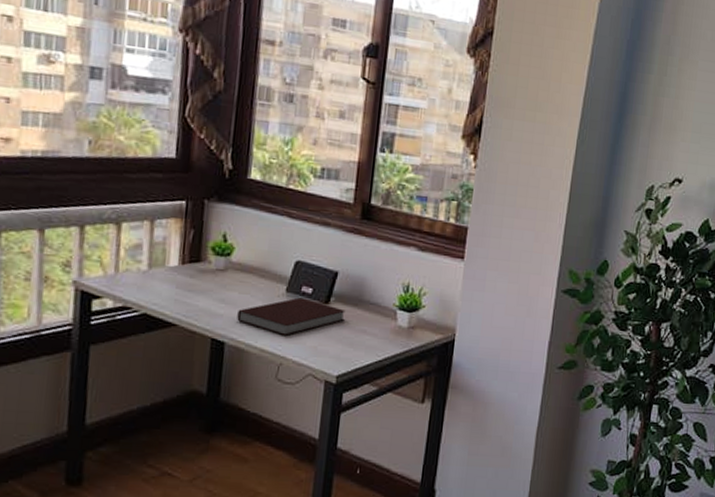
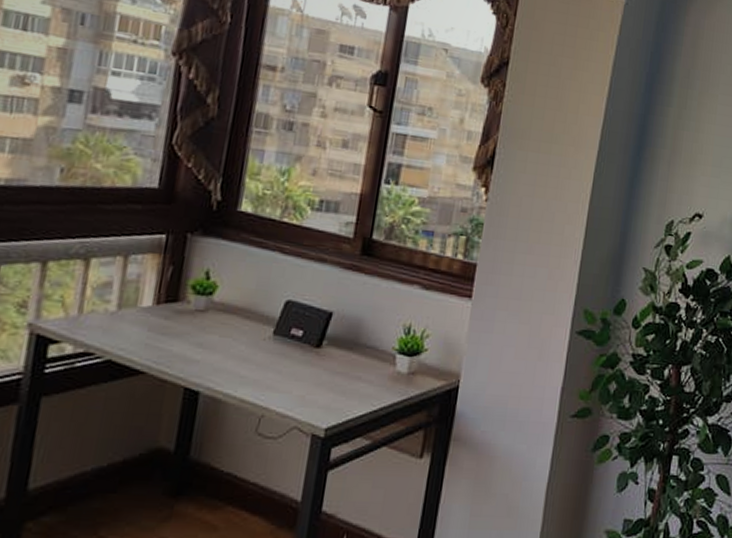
notebook: present [237,297,346,335] -> none [215,341,339,383]

